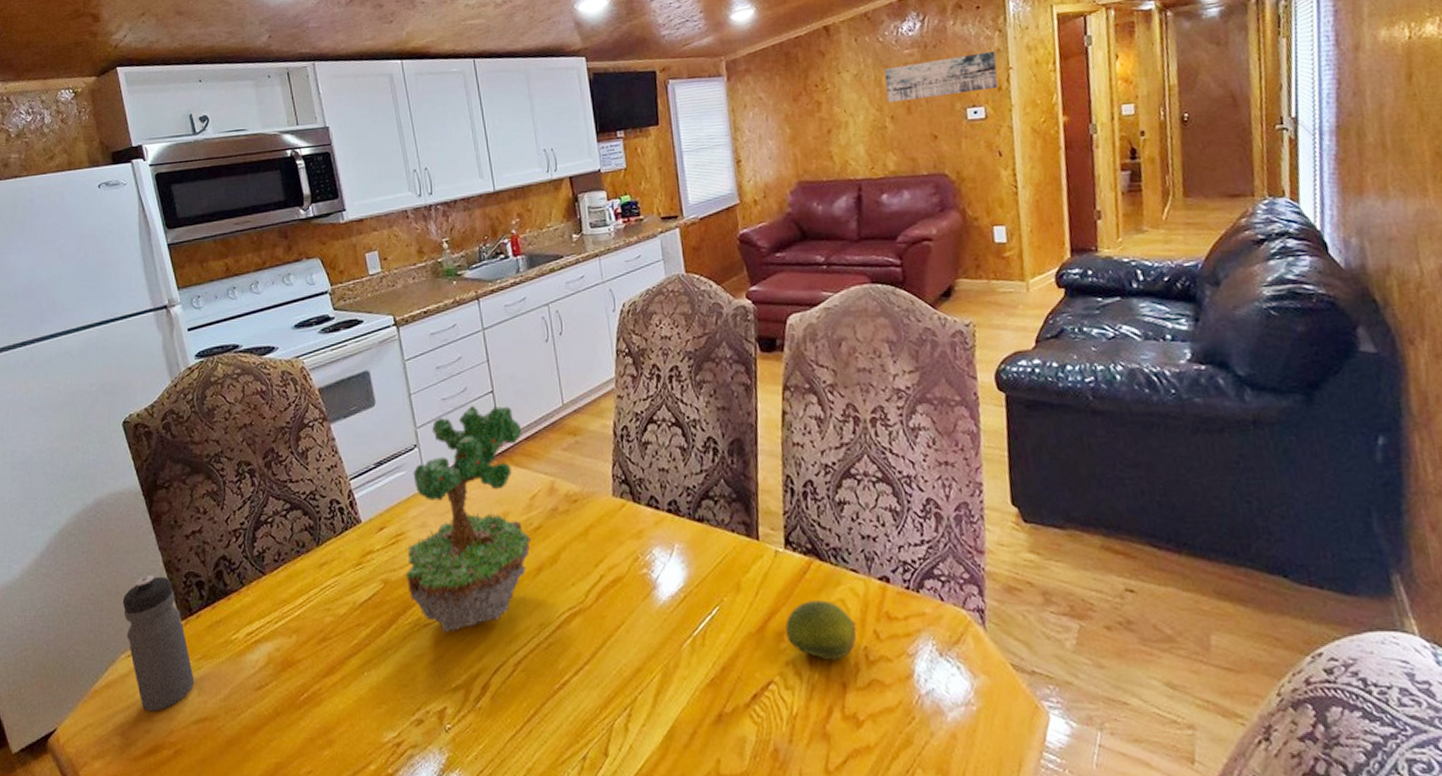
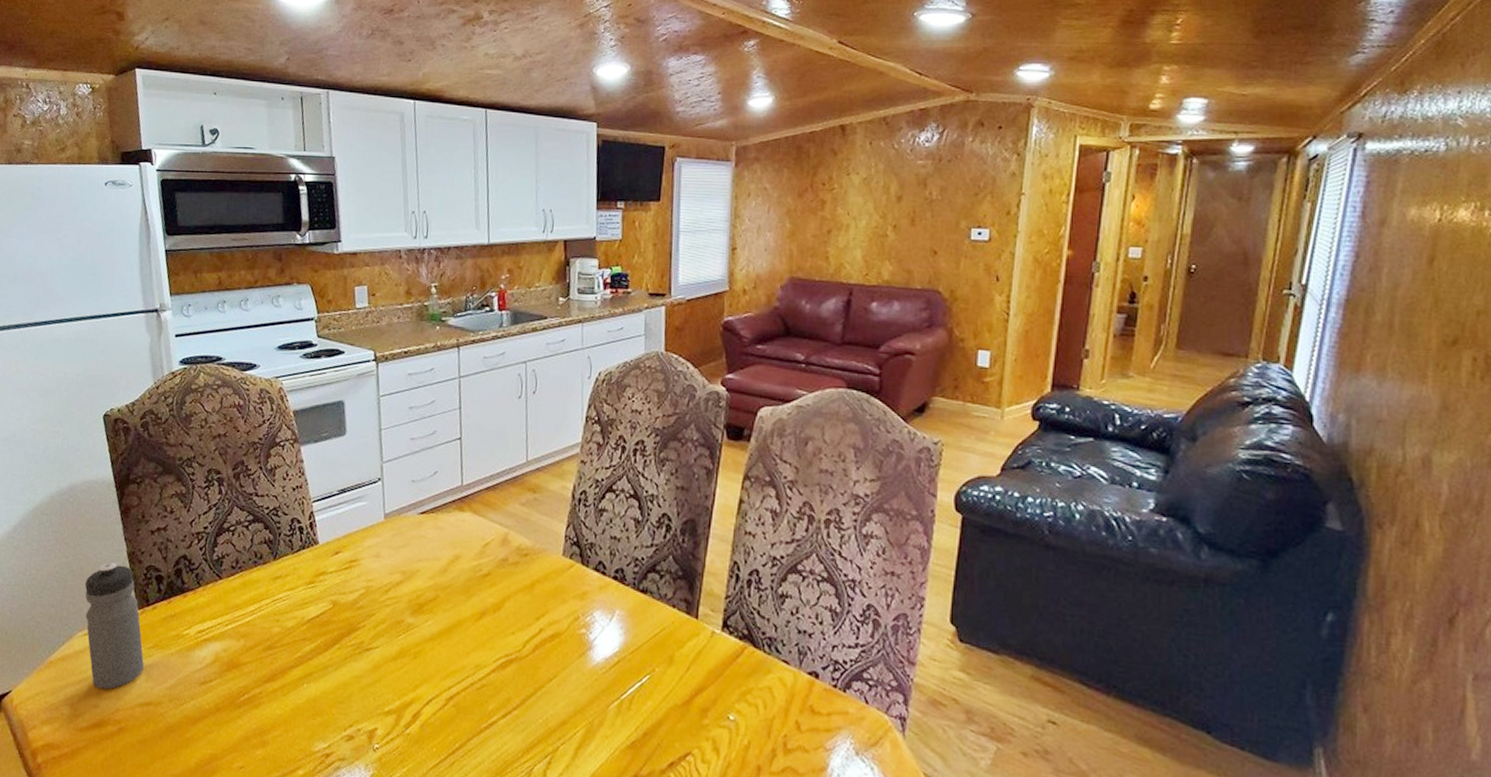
plant: present [405,405,532,632] -> none [354,449,484,660]
fruit: present [785,600,857,660] -> none [711,683,779,743]
wall art: present [884,51,999,103] -> none [893,174,1010,213]

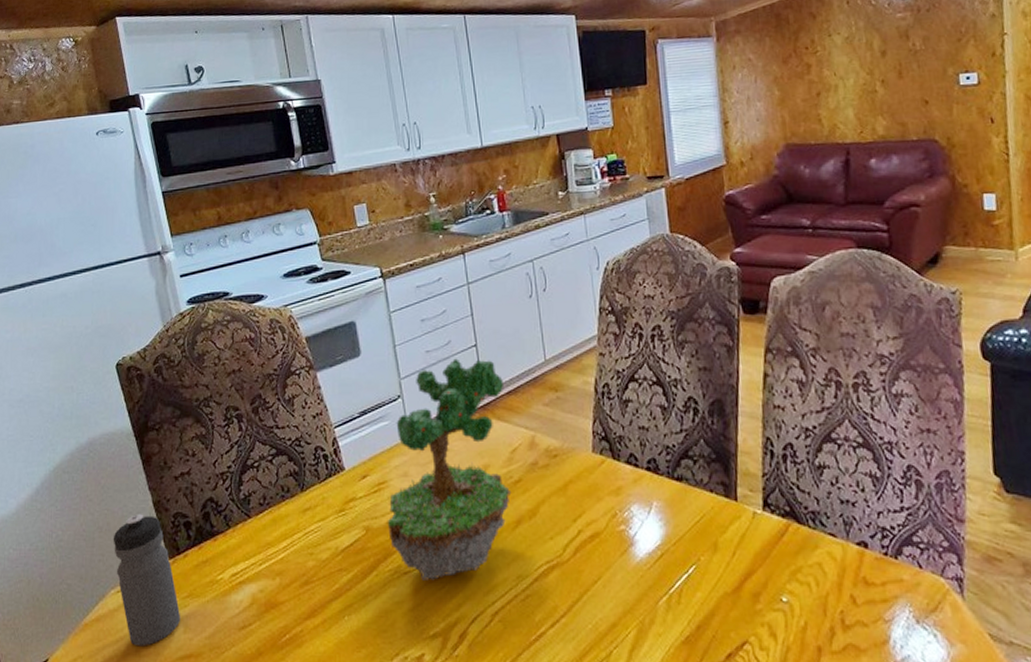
plant: none [354,449,484,660] -> present [387,358,512,580]

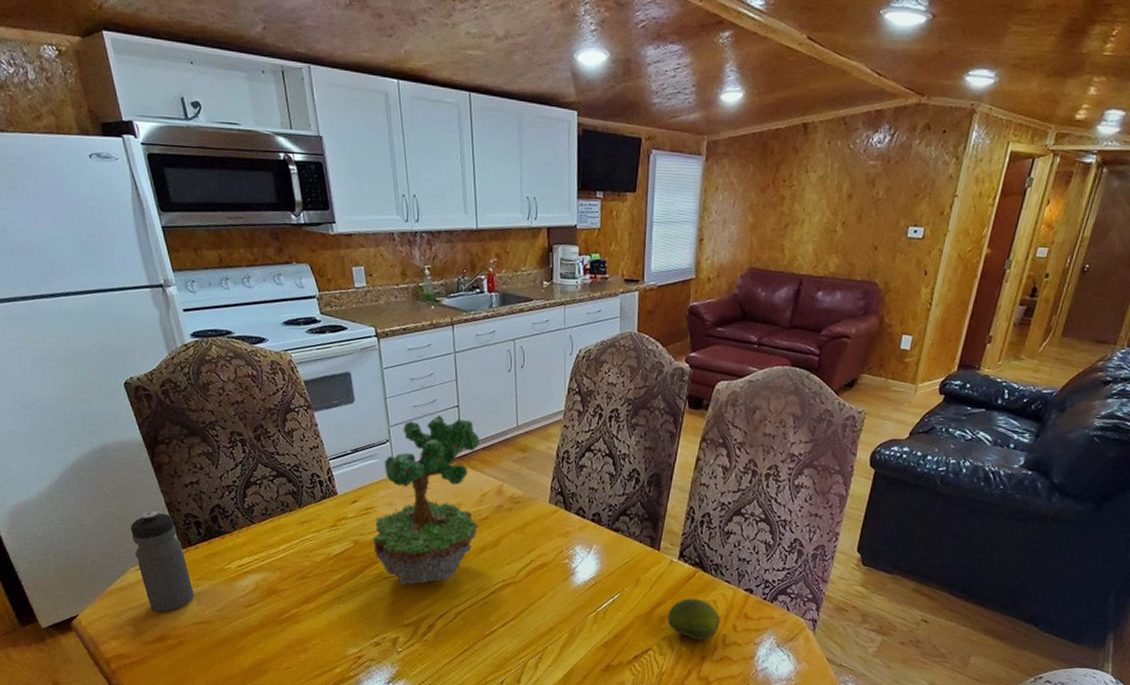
fruit: none [762,563,833,623] -> present [667,598,721,640]

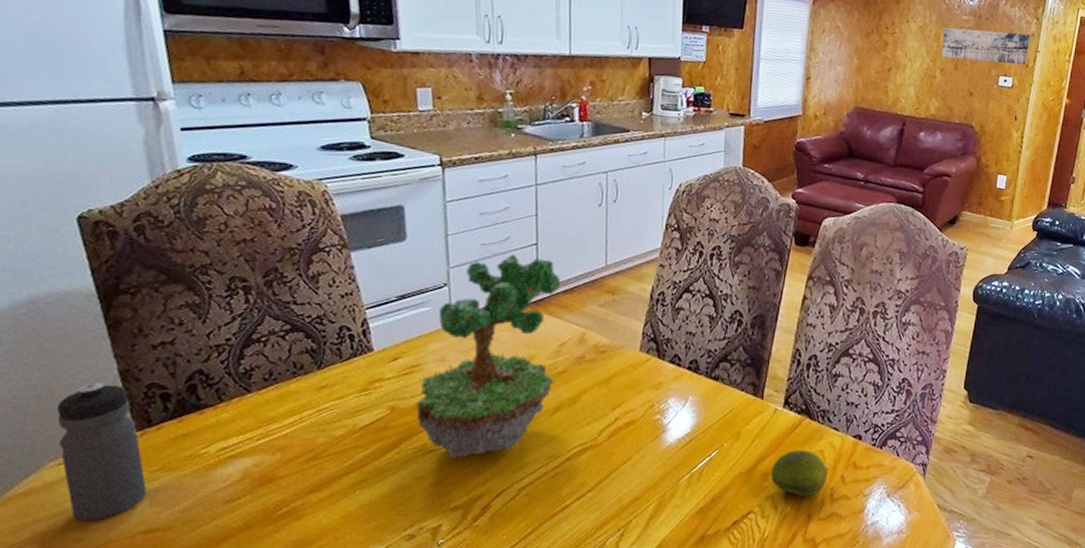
wall art: none [843,175,947,213] -> present [941,27,1030,65]

